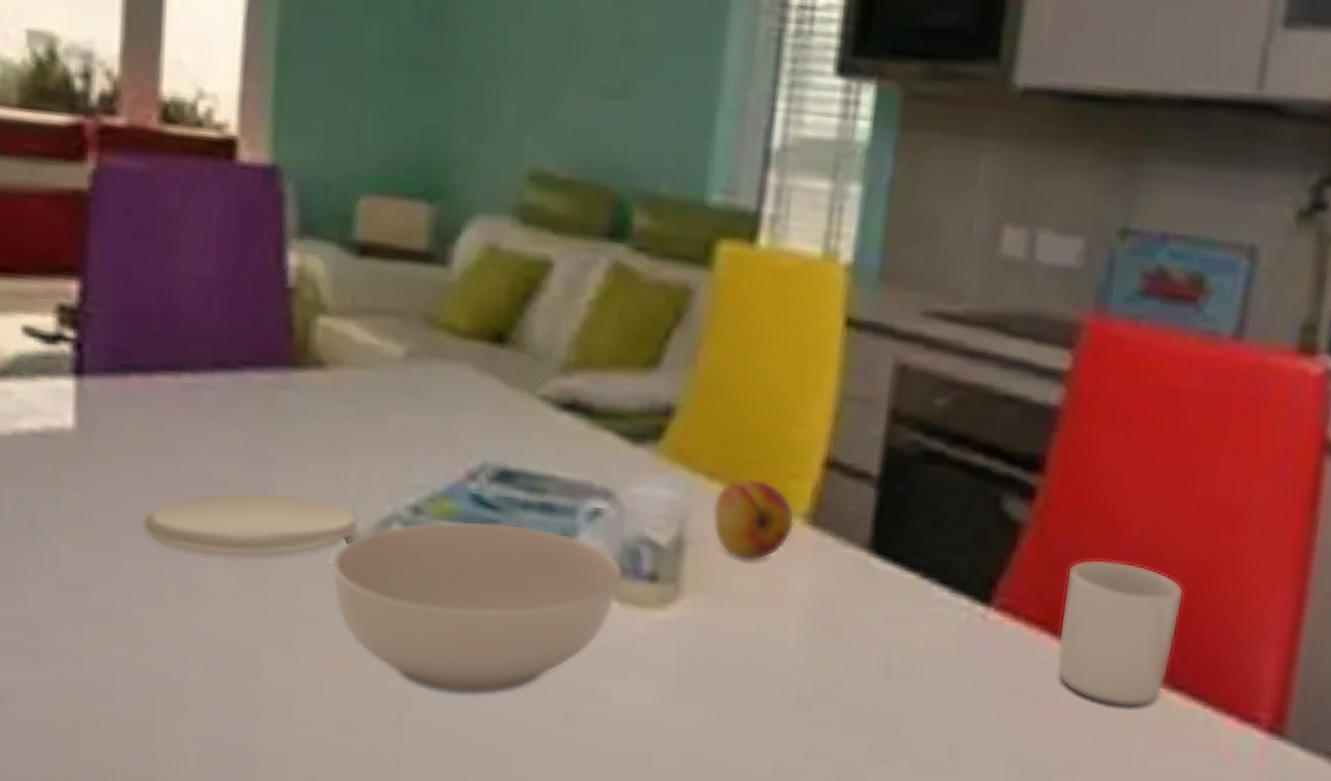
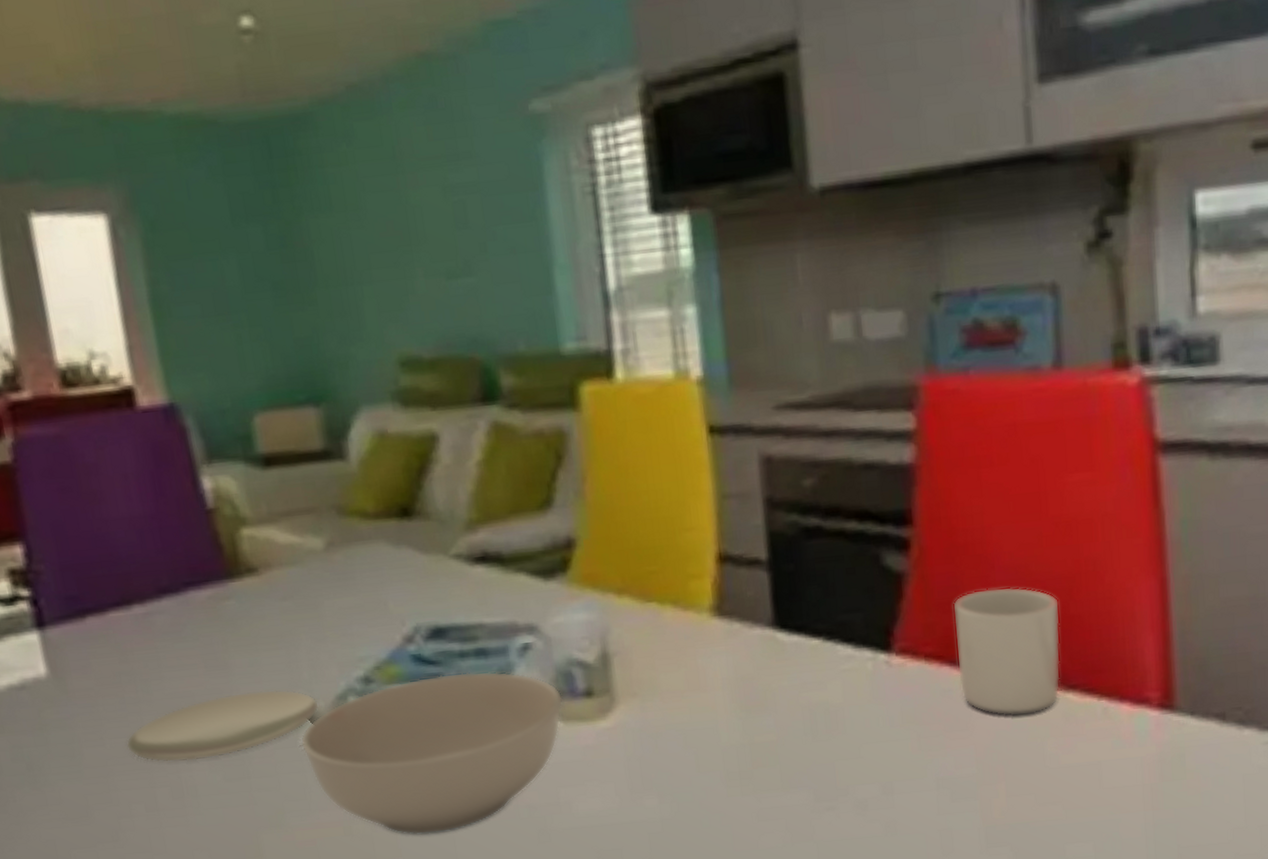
fruit: present [712,478,795,561] -> none [627,585,704,661]

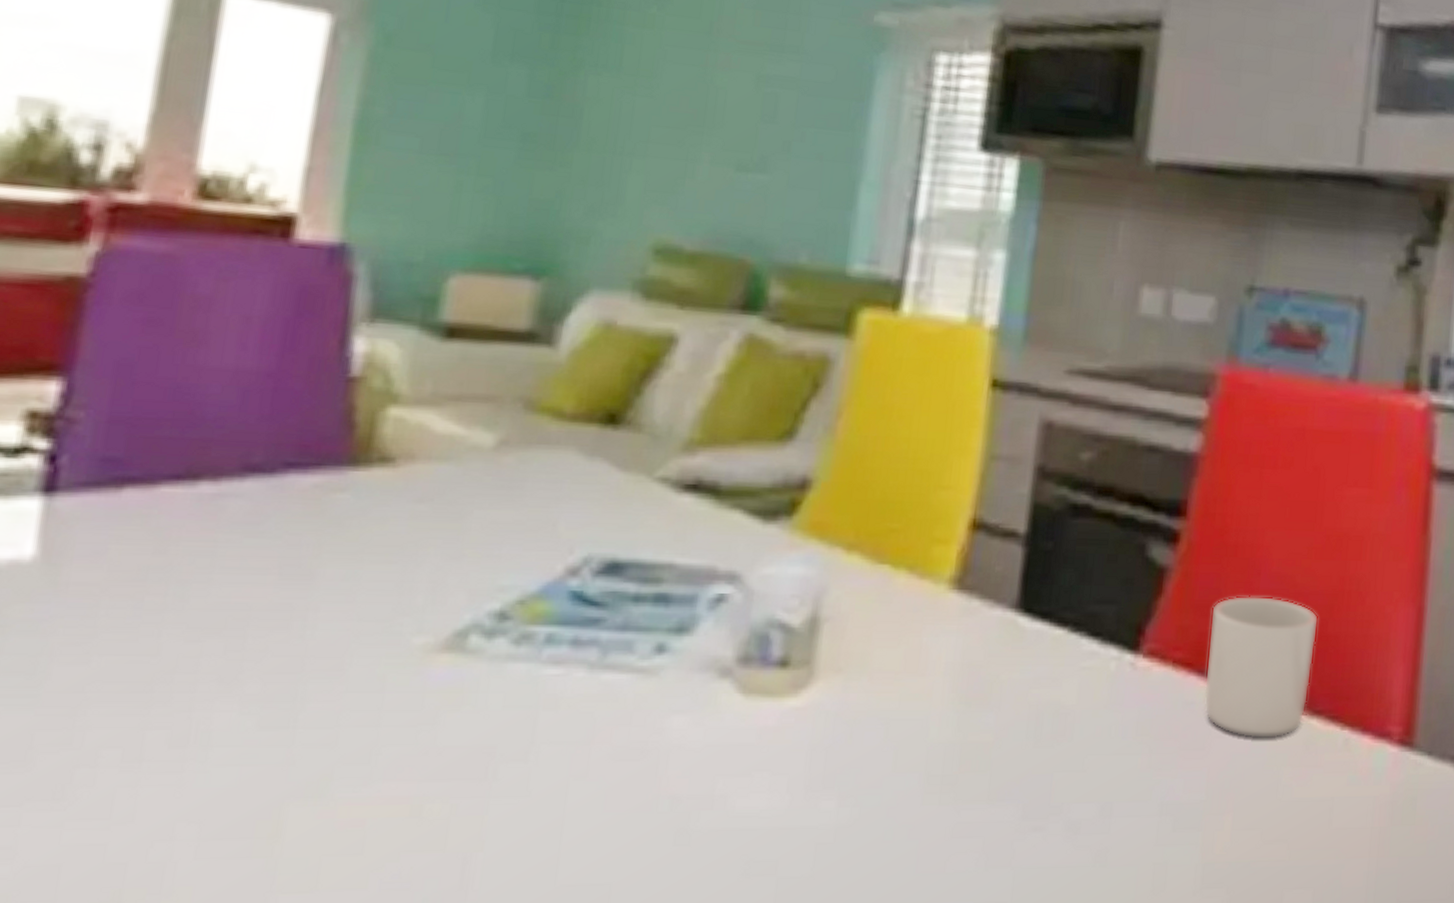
plate: present [126,689,319,763] -> none [122,612,427,697]
bowl: present [300,671,563,835] -> none [383,619,751,824]

